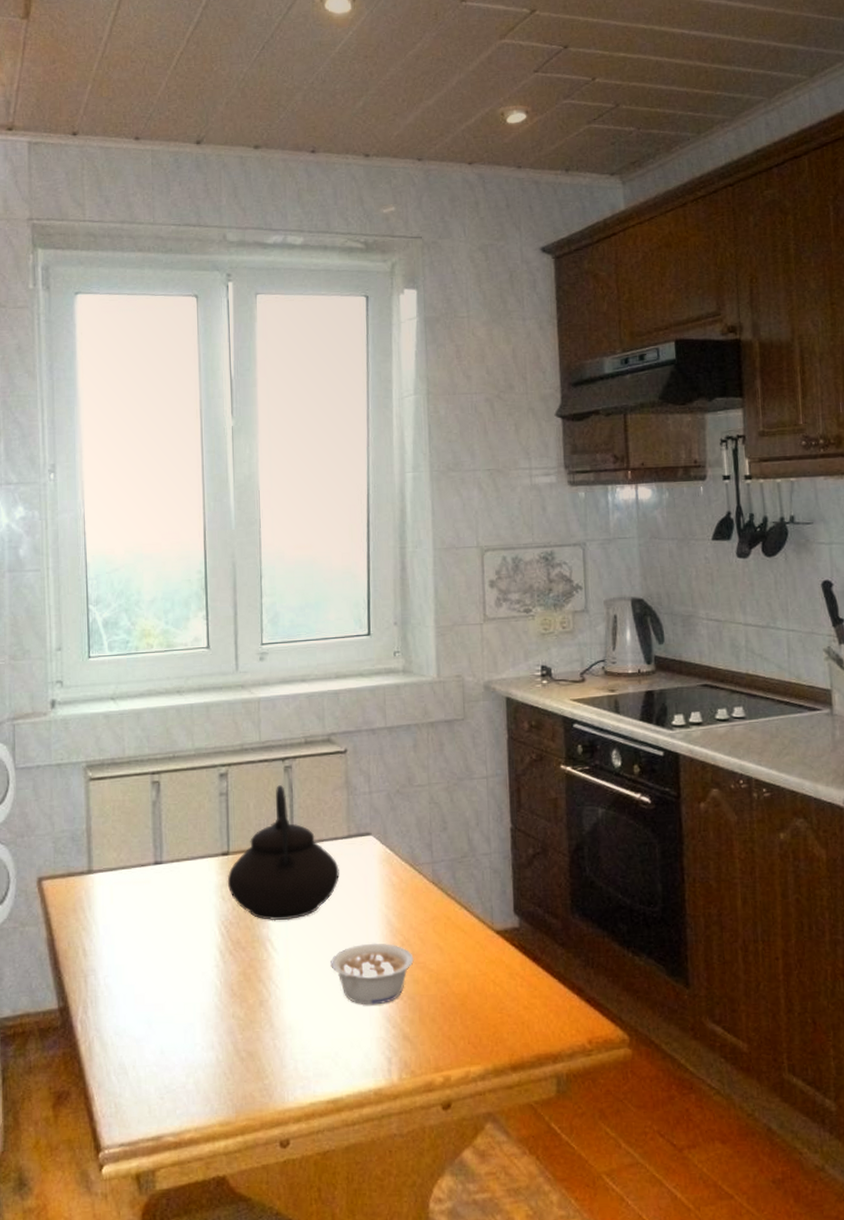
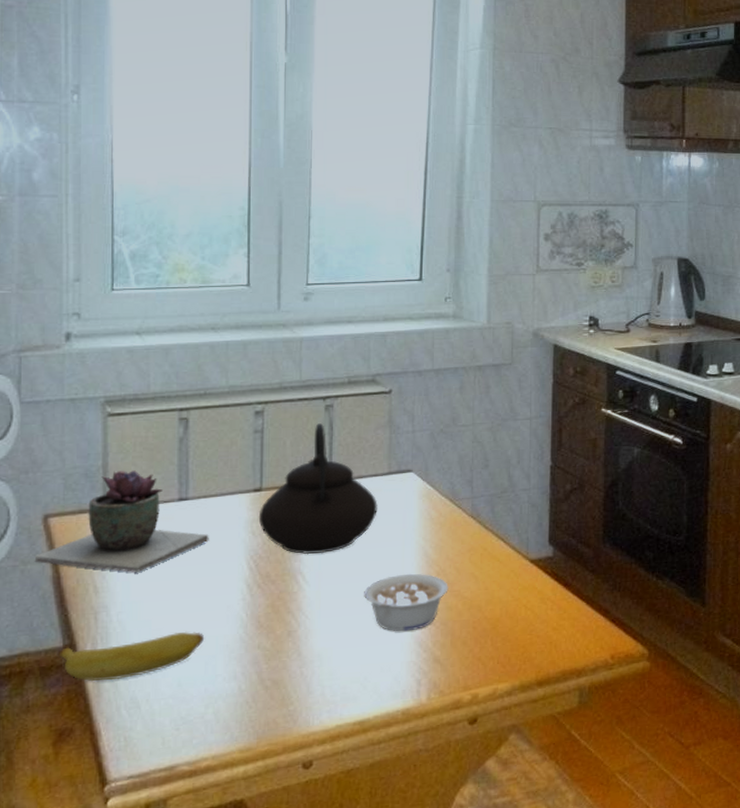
succulent plant: none [31,834,183,936] -> present [34,470,209,572]
banana: none [53,997,183,1045] -> present [57,631,205,682]

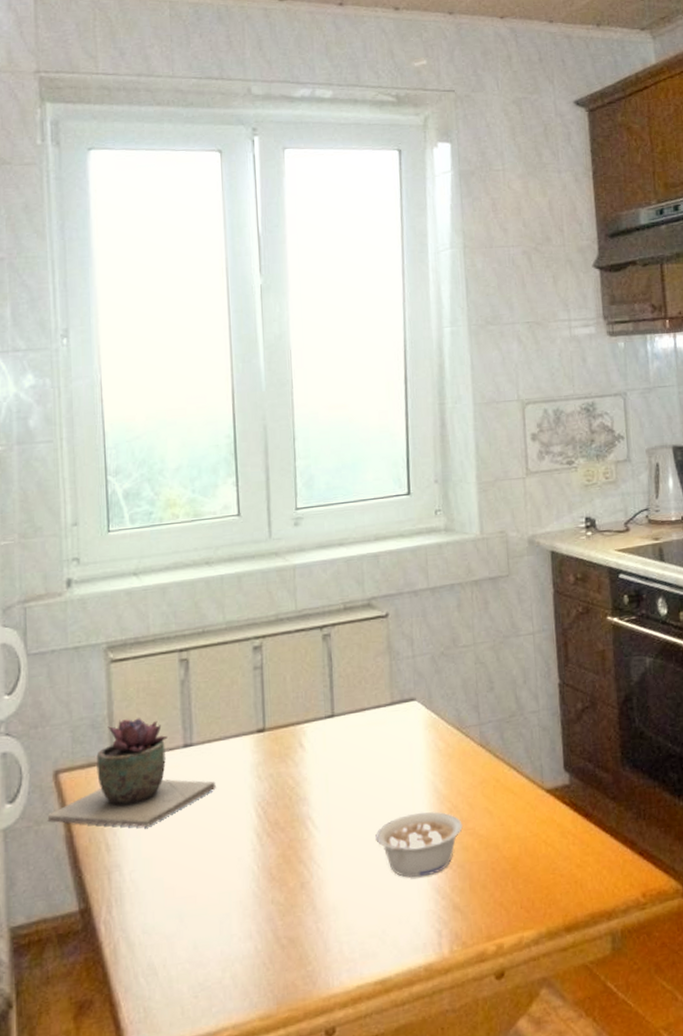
banana: present [57,631,205,682] -> none [73,888,218,948]
teapot: present [258,423,378,555] -> none [263,654,383,798]

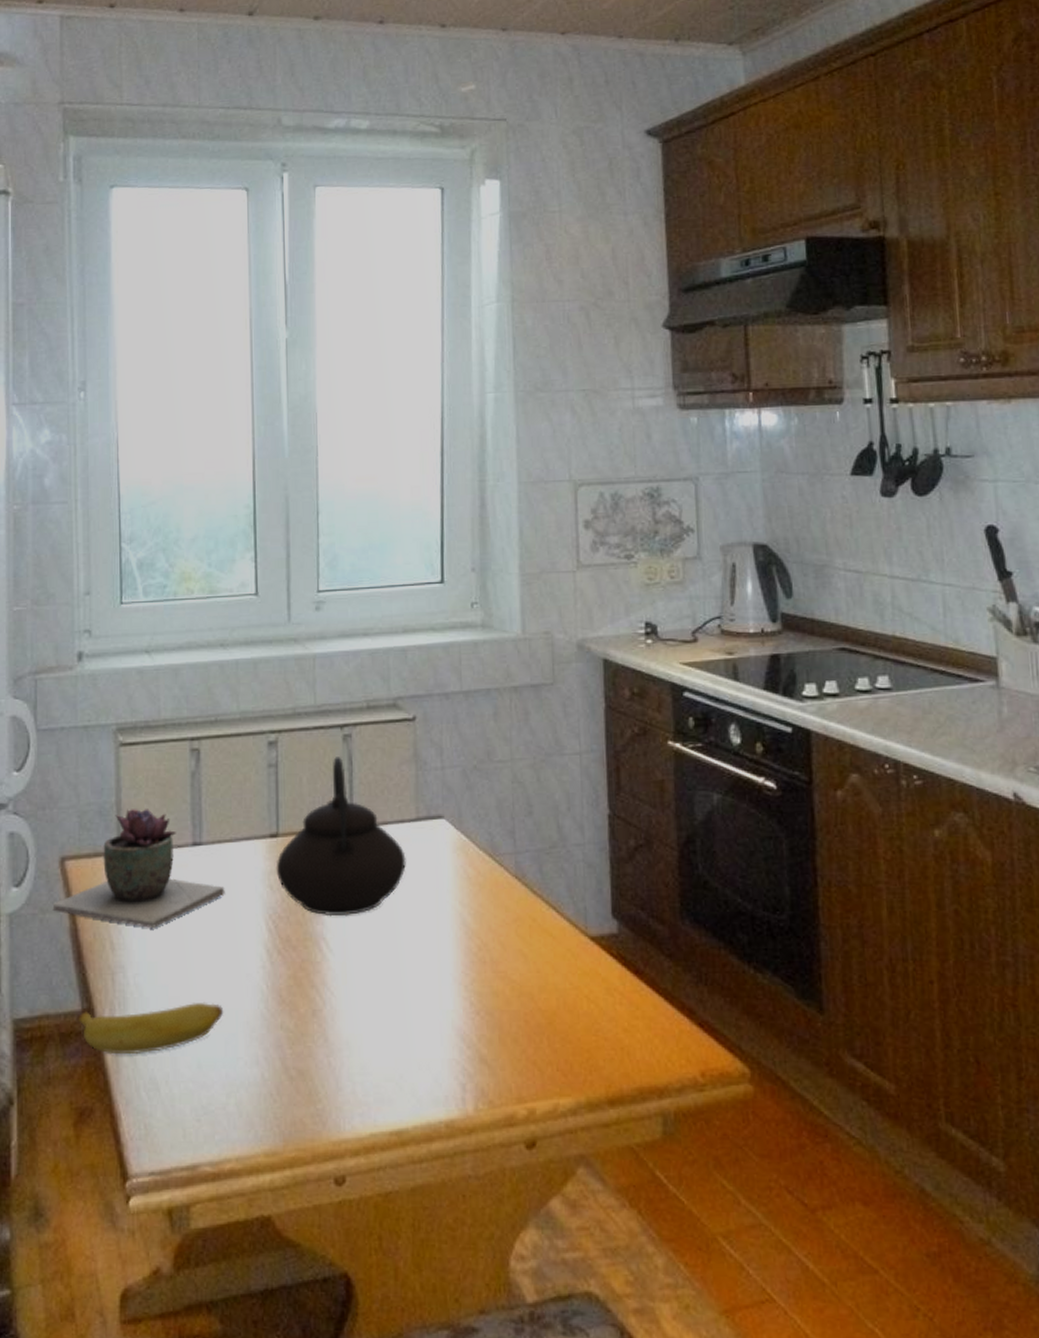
banana: none [73,888,218,948] -> present [76,1001,224,1055]
teapot: none [263,654,383,798] -> present [276,757,406,917]
legume: present [375,812,463,878] -> none [395,946,493,1020]

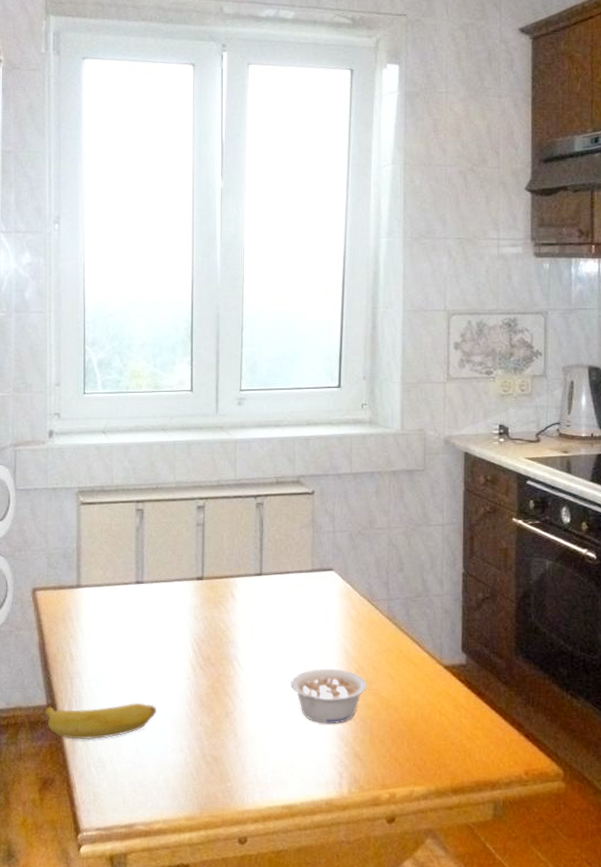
succulent plant: present [52,809,225,928] -> none [25,553,160,645]
teapot: present [276,757,406,917] -> none [200,520,302,643]
legume: none [395,946,493,1020] -> present [291,668,367,724]

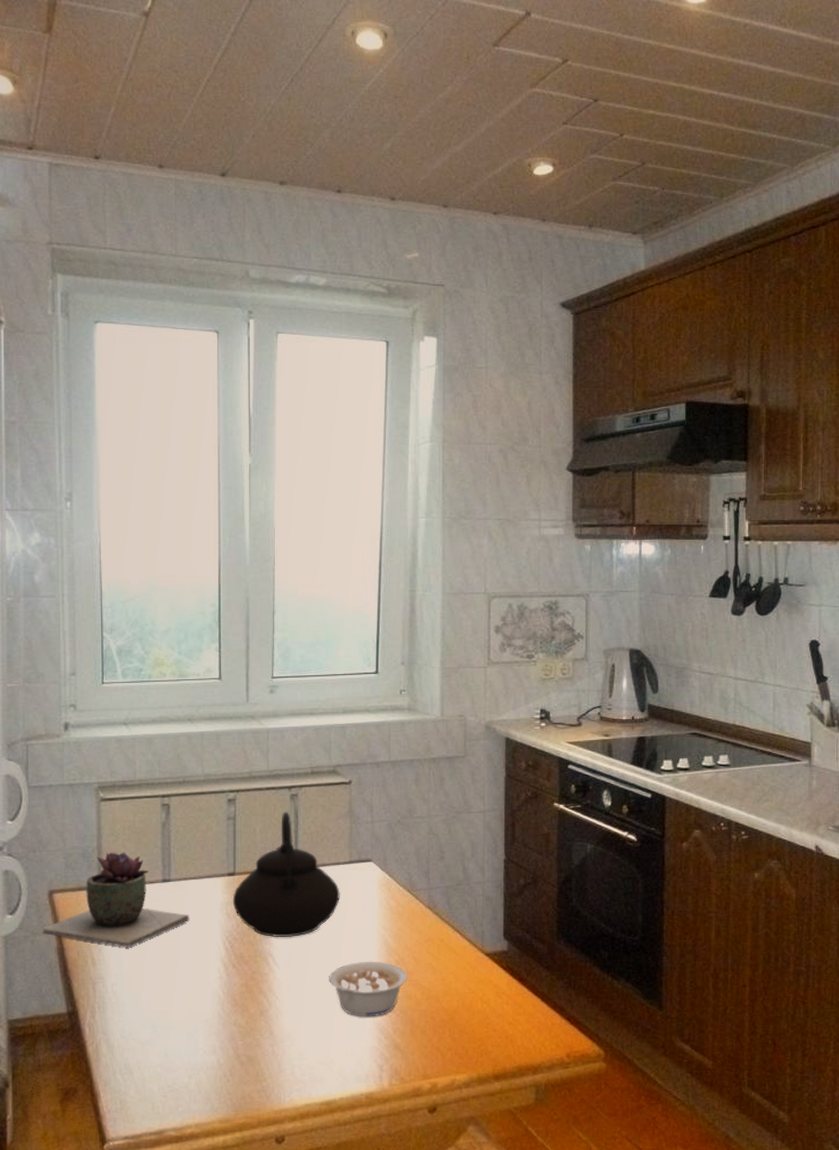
succulent plant: none [25,553,160,645] -> present [42,852,189,947]
banana: present [42,702,157,739] -> none [62,1005,187,1047]
teapot: none [200,520,302,643] -> present [232,812,340,938]

